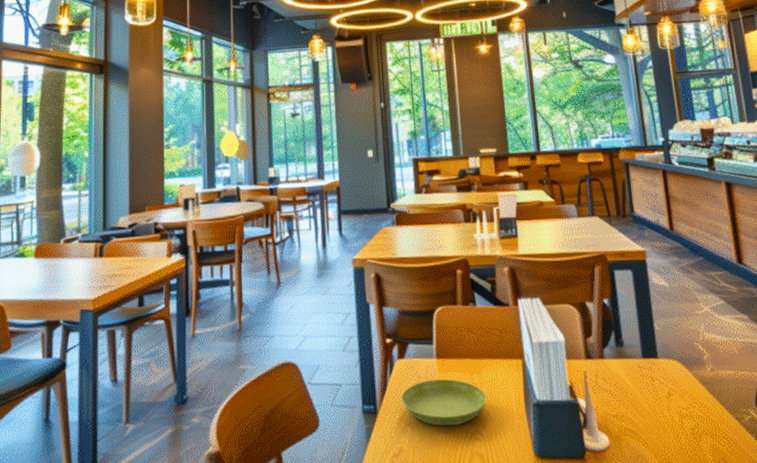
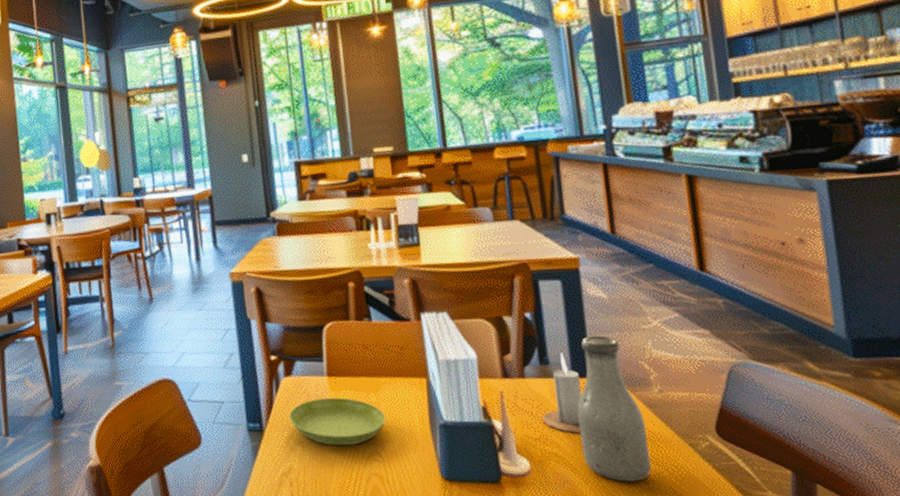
candle: none [618,335,651,410] -> present [542,352,582,434]
bottle: none [647,319,708,455] -> present [577,335,652,482]

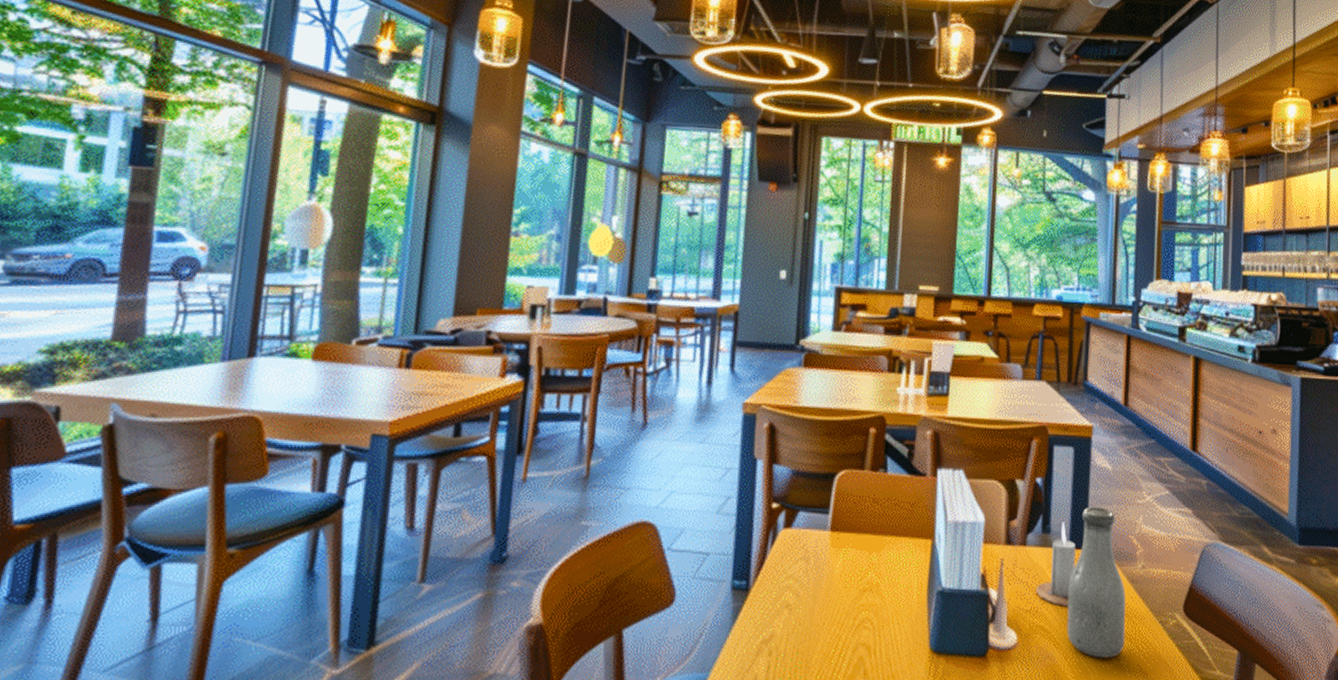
saucer: present [289,398,386,446] -> none [781,556,884,611]

